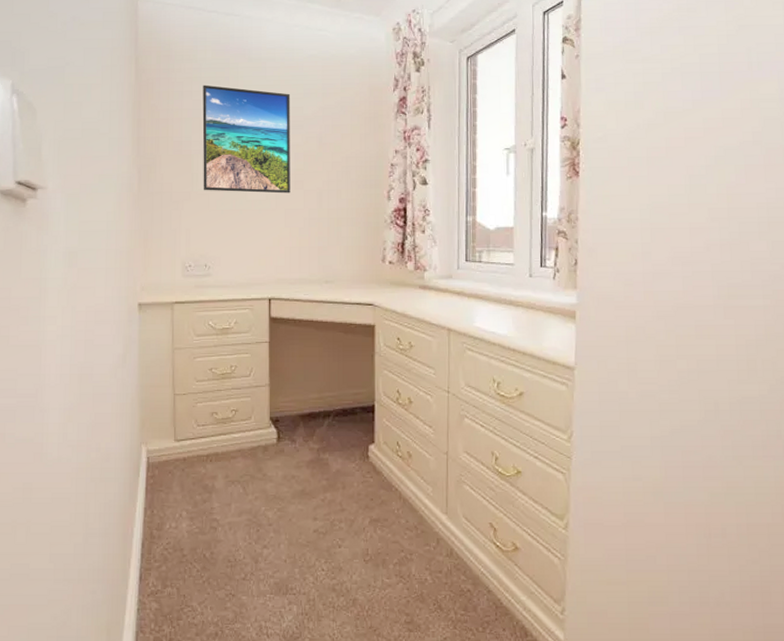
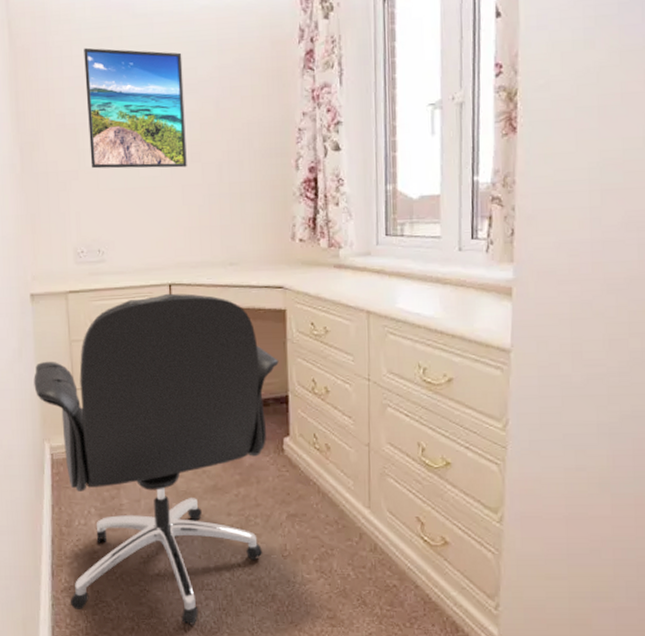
office chair: none [135,307,367,630] -> present [34,293,279,625]

